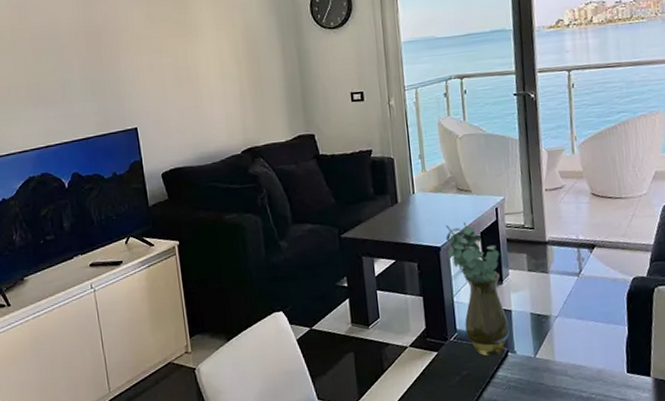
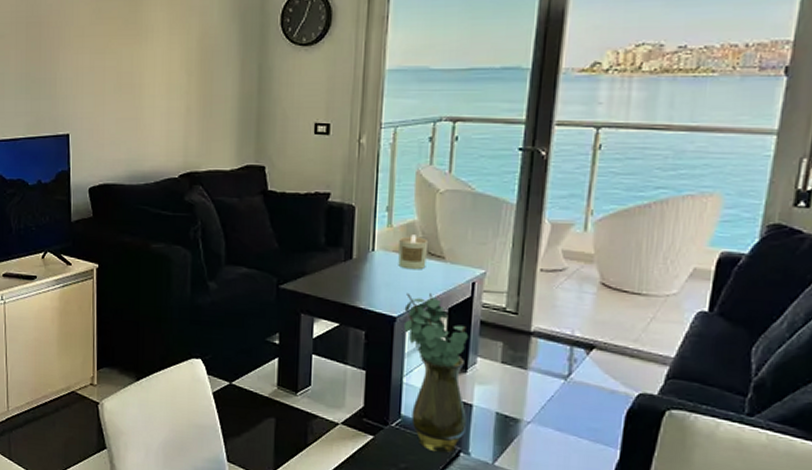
candle: none [433,175,458,205] -> present [398,235,429,270]

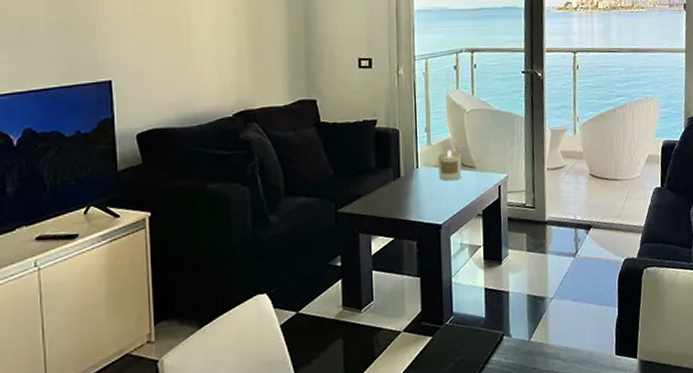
vase: present [403,292,469,453] -> none [447,199,507,340]

